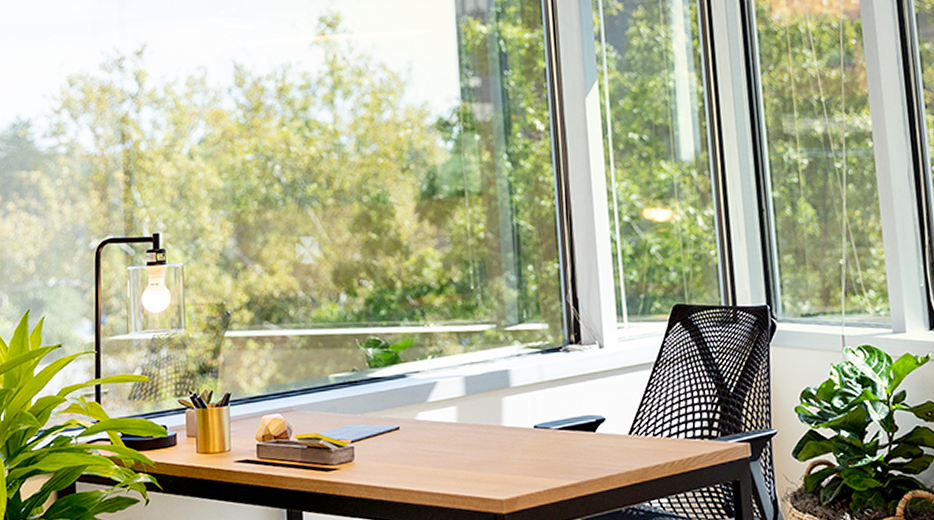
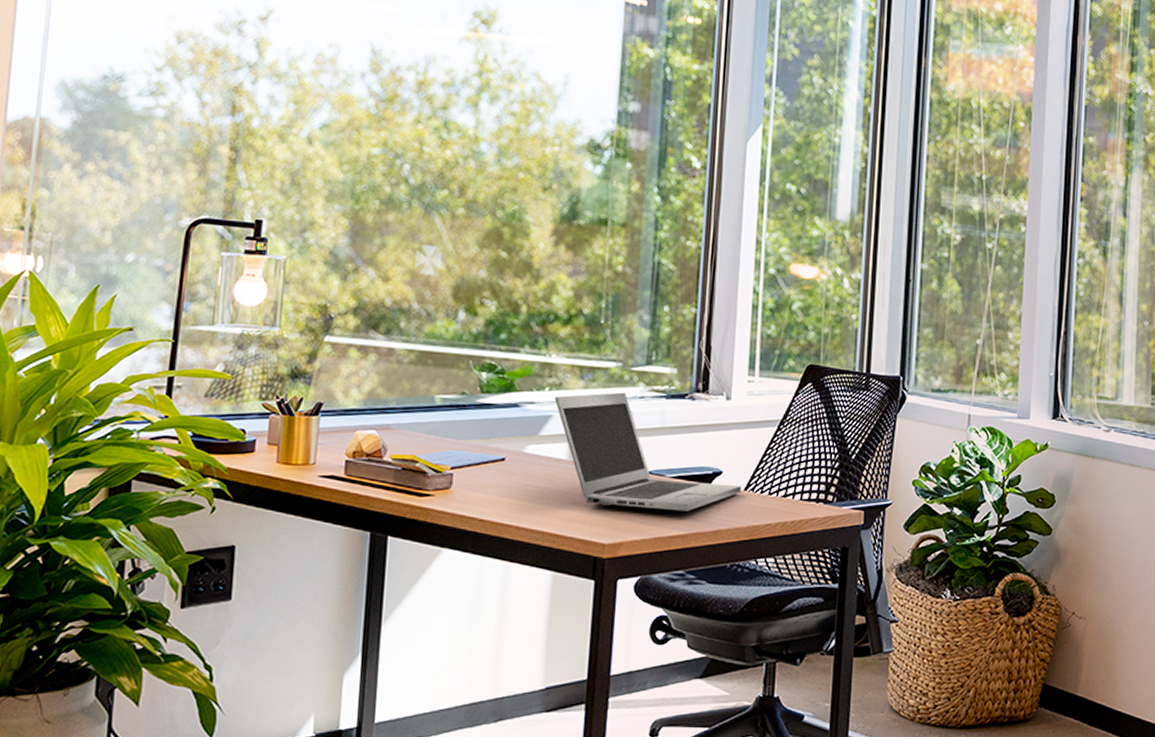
laptop: none [437,352,627,463] -> present [554,392,742,511]

